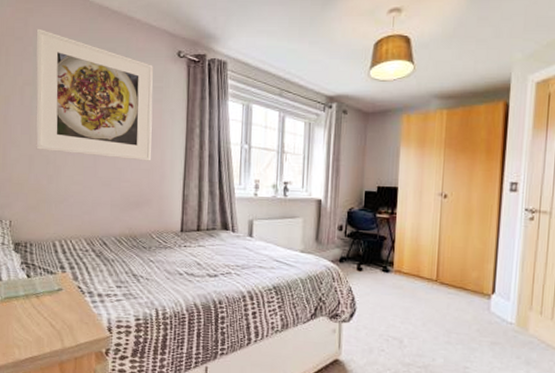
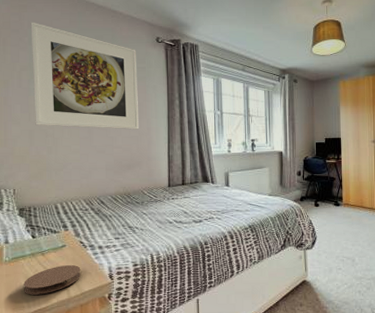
coaster: none [15,311,77,342] -> present [24,265,81,295]

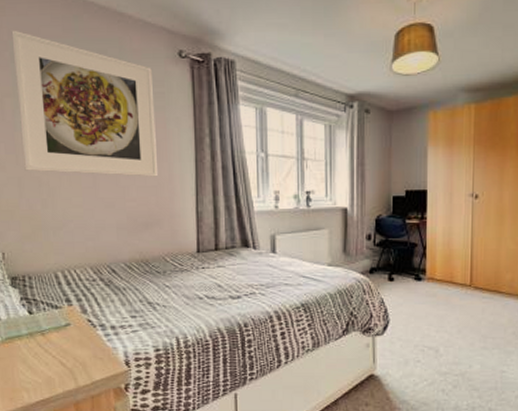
coaster: present [24,265,81,295] -> none [21,348,90,383]

